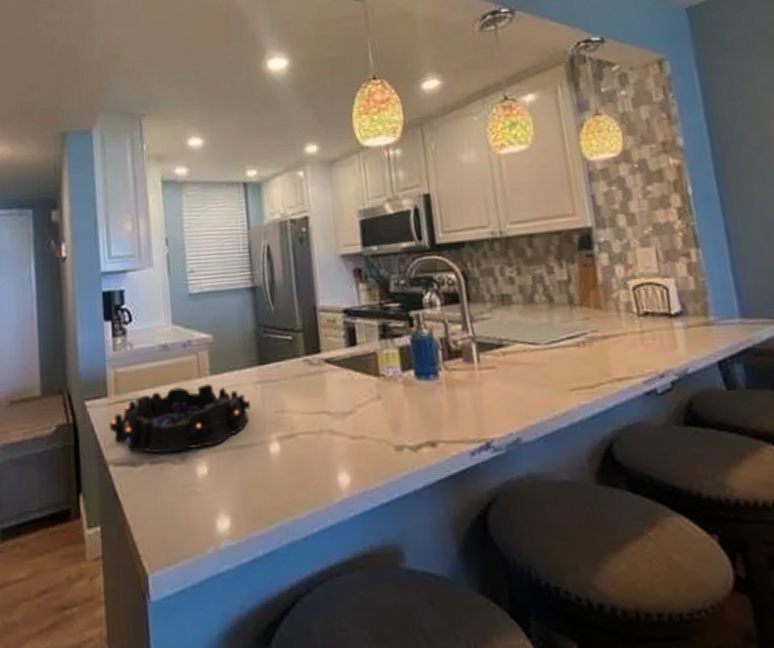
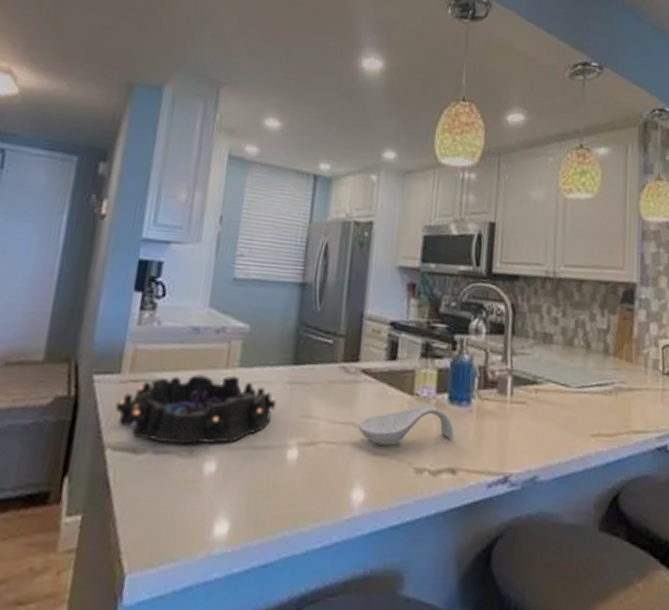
spoon rest: none [331,384,427,429] -> present [358,404,454,446]

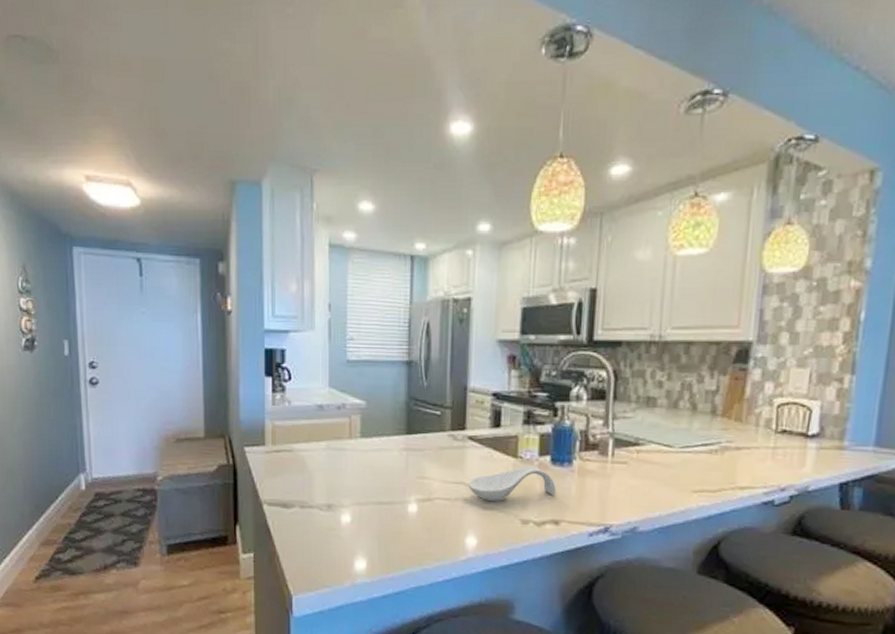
decorative bowl: present [115,374,276,445] -> none [265,445,395,501]

